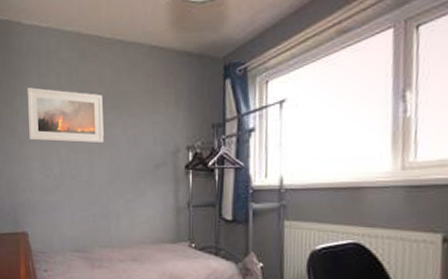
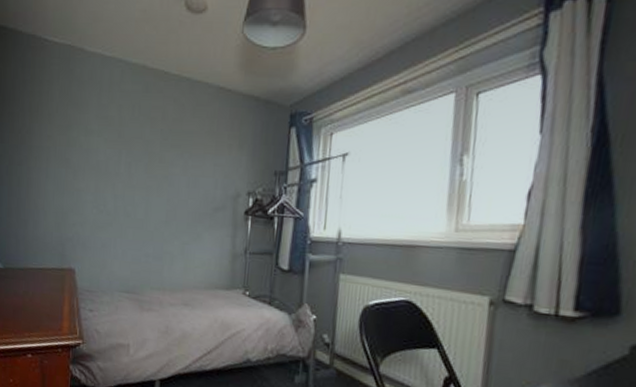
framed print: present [27,87,104,144] -> none [83,117,165,182]

